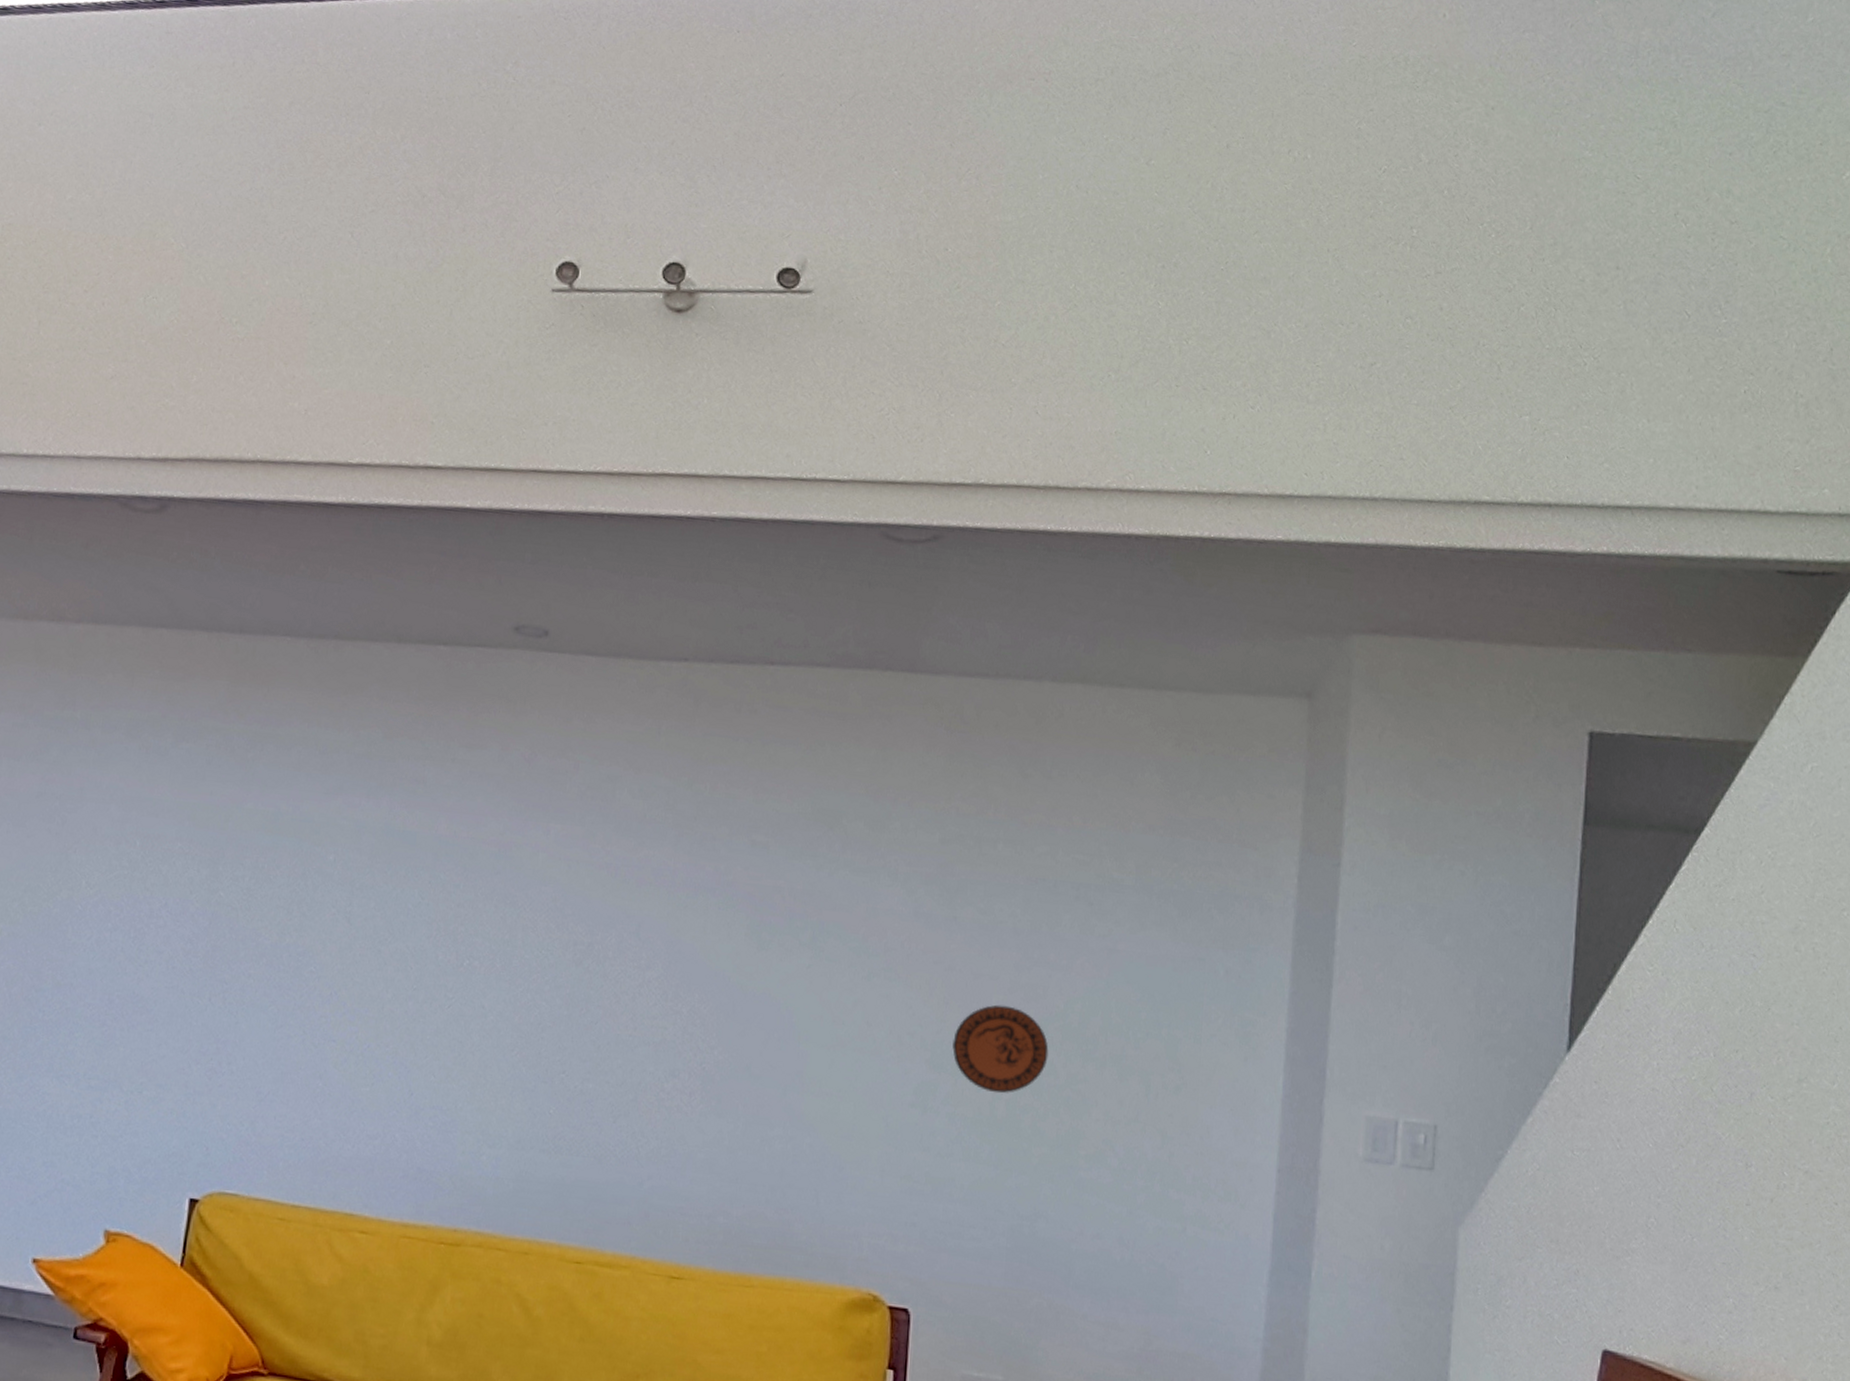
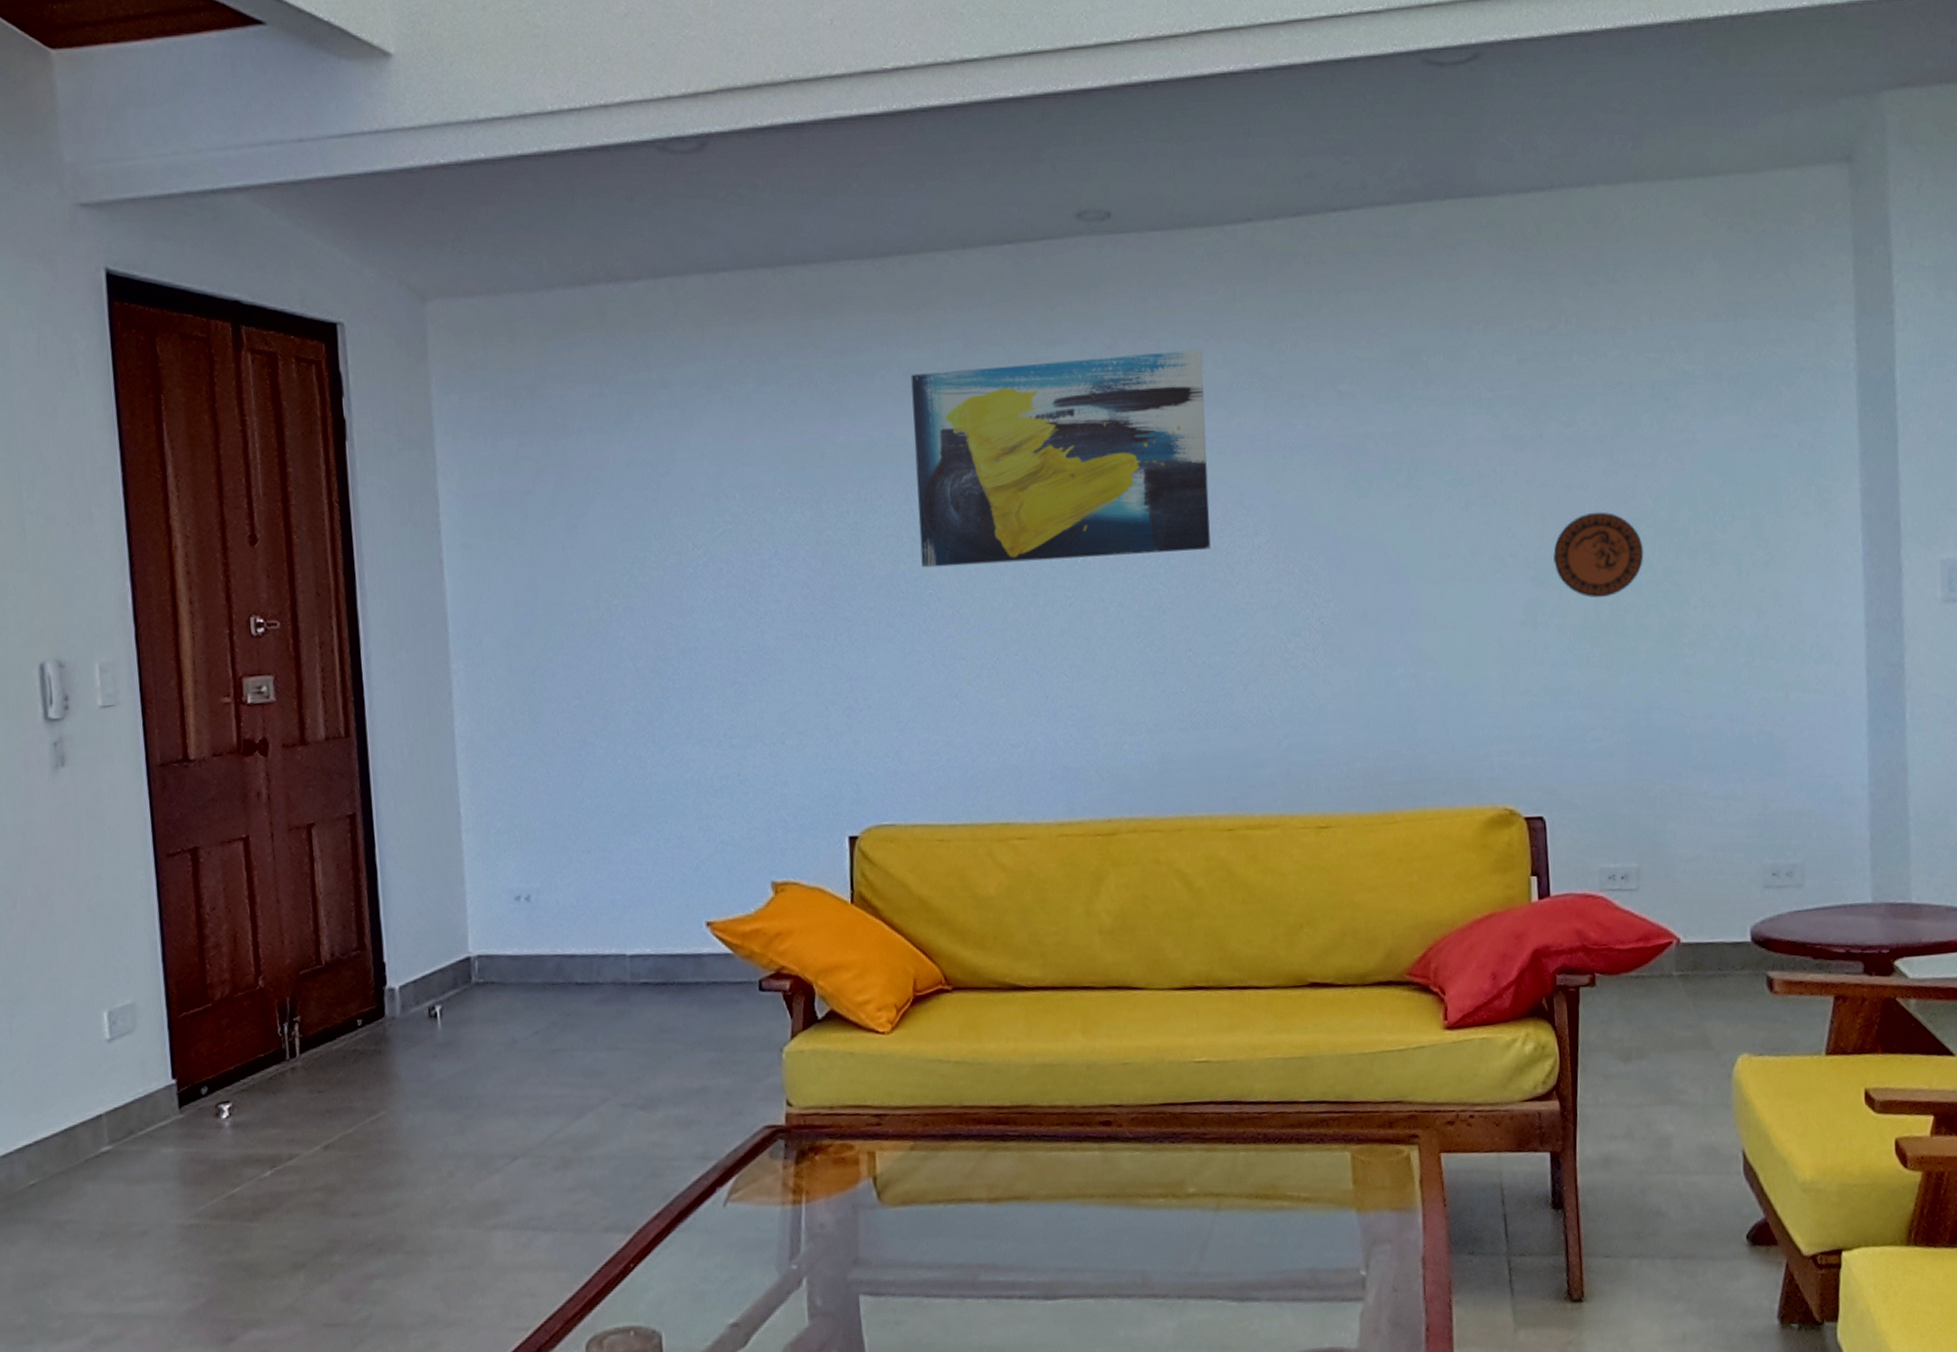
wall art: none [307,754,619,974] -> present [911,350,1211,568]

